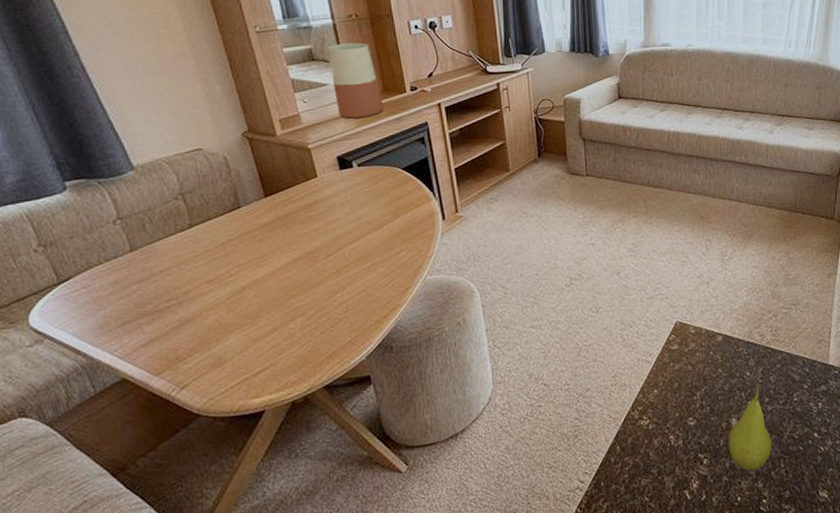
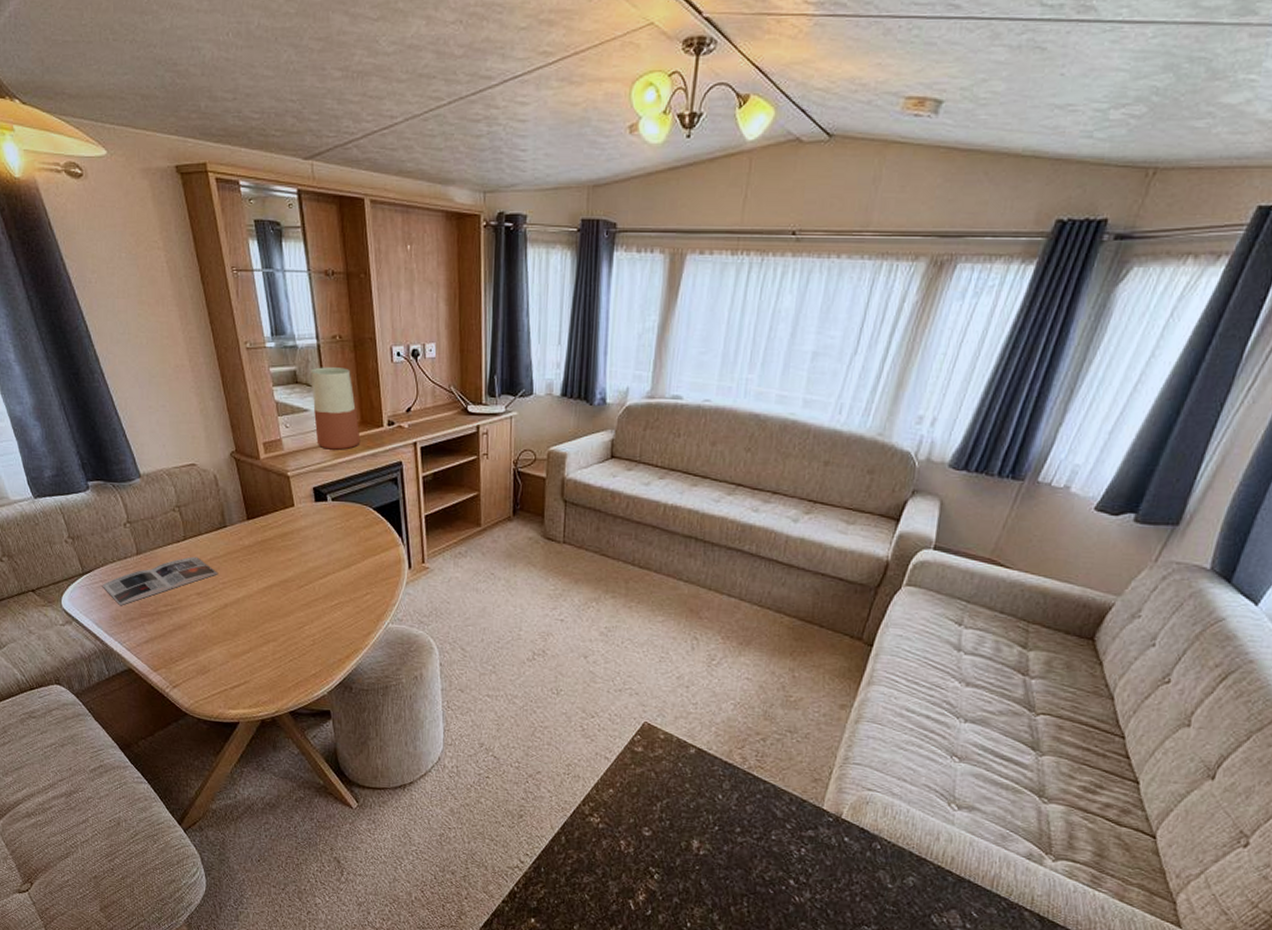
magazine: none [84,243,233,311] -> present [102,556,219,606]
fruit: present [728,381,772,471] -> none [684,807,737,901]

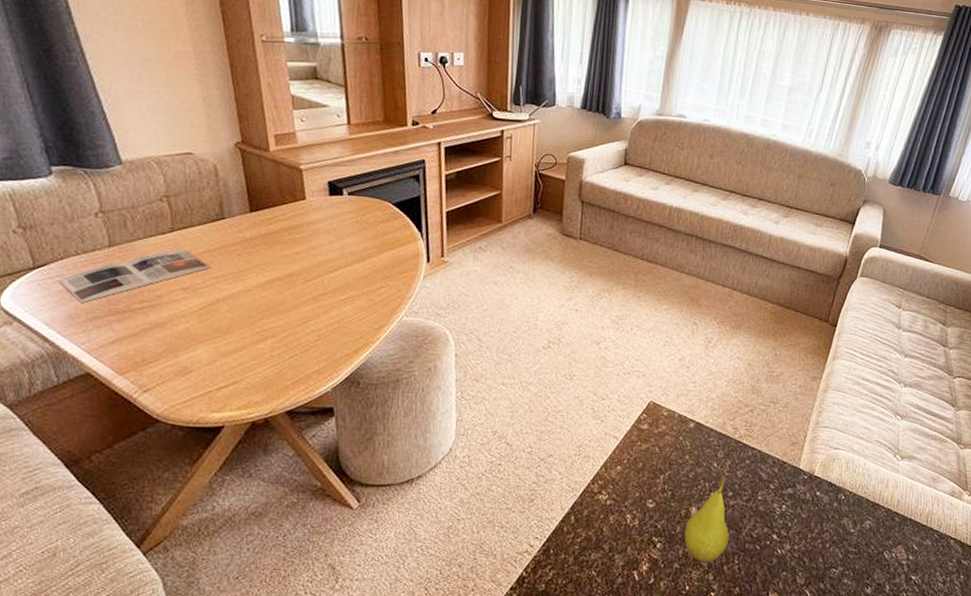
vase: present [309,367,361,450] -> none [331,65,383,146]
fruit: none [684,807,737,901] -> present [684,474,730,562]

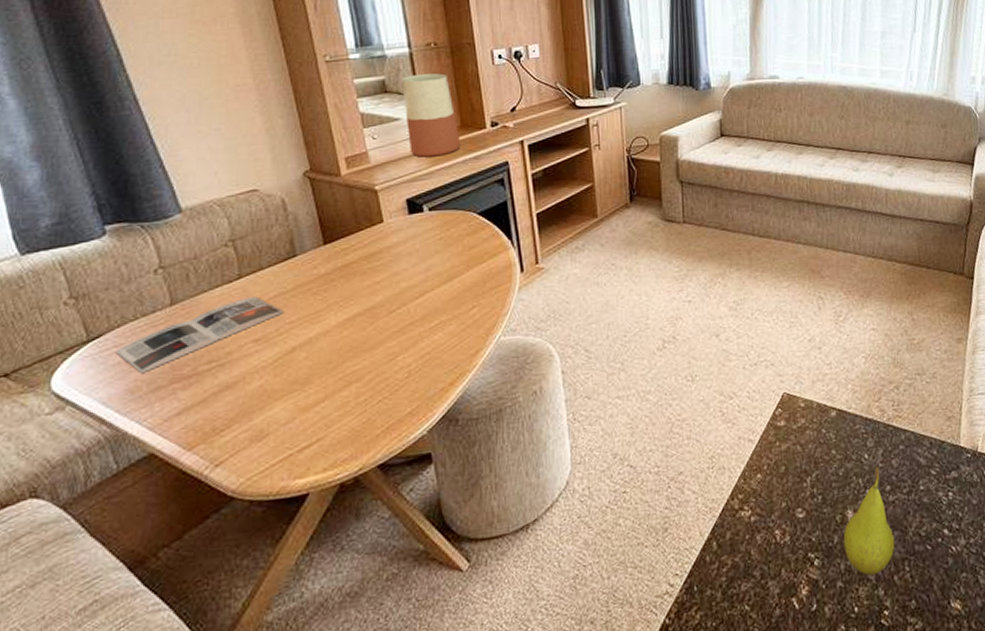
vase: none [331,65,383,146] -> present [401,73,461,157]

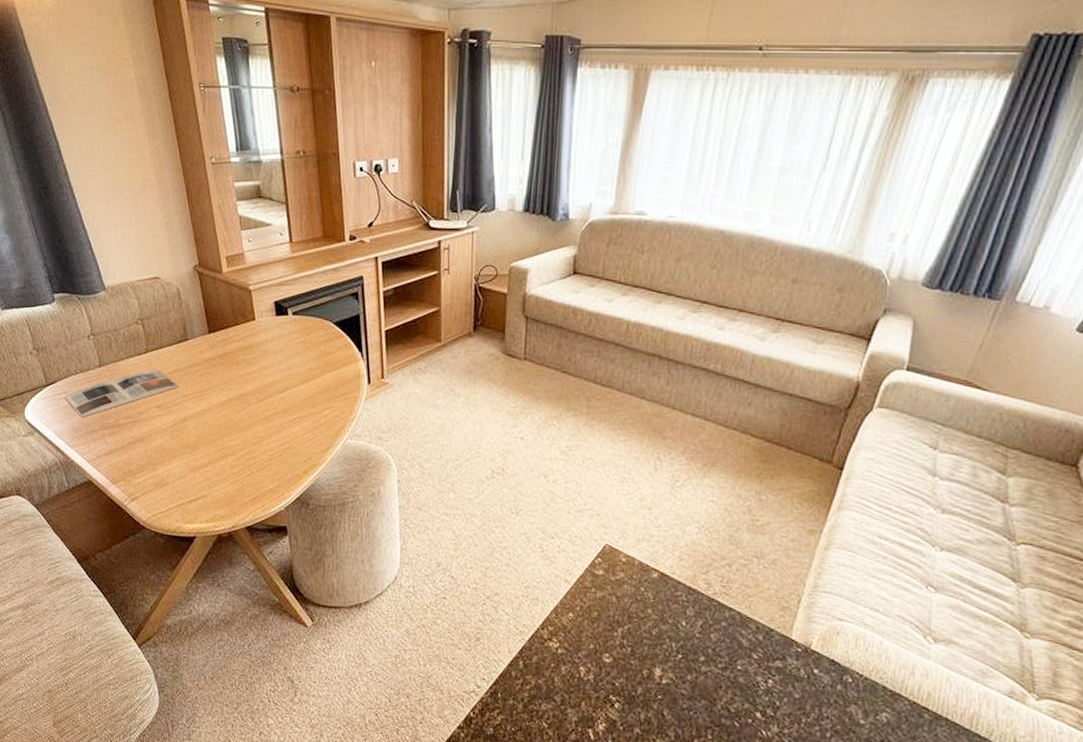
vase: present [401,73,461,157] -> none [273,182,322,264]
fruit: present [843,465,895,576] -> none [646,635,701,733]

